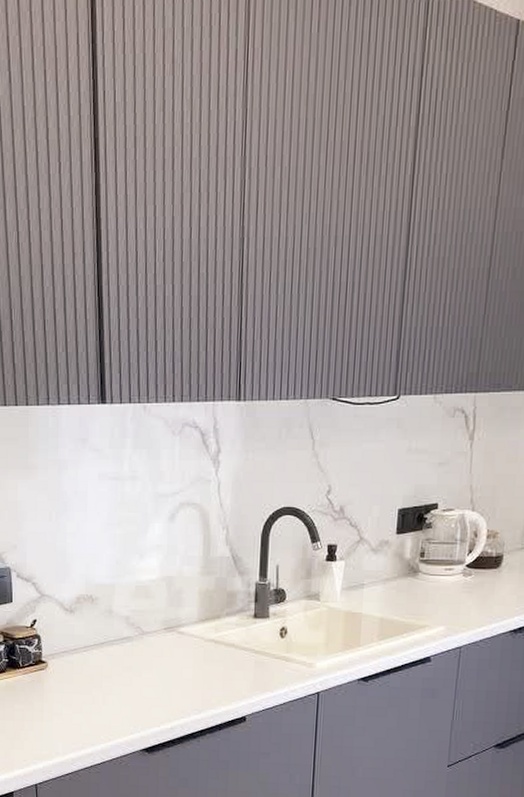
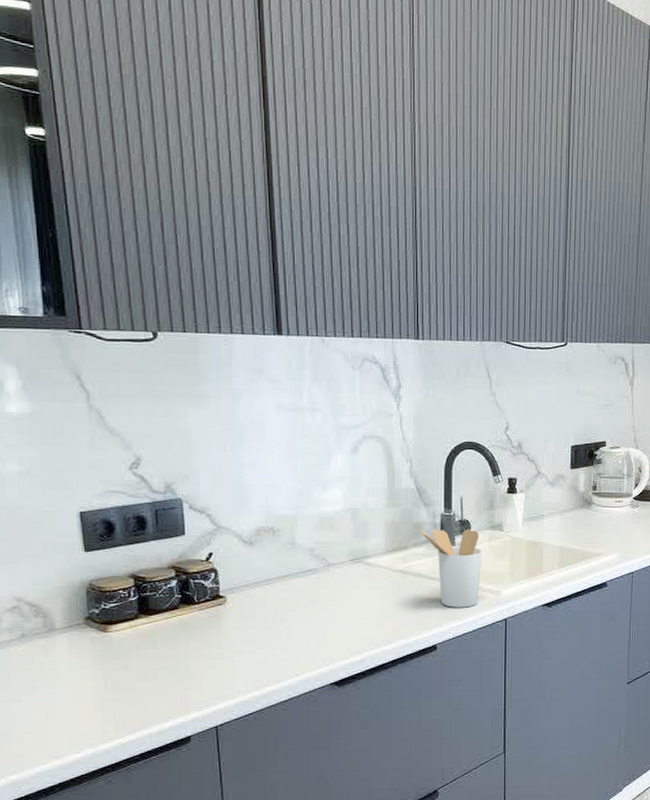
utensil holder: none [233,598,297,680] -> present [419,529,482,608]

